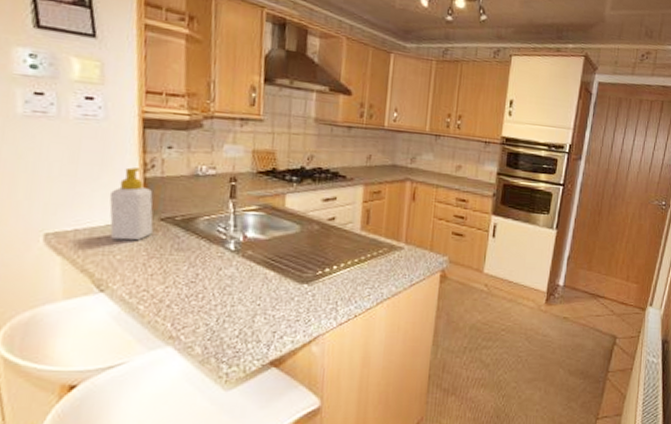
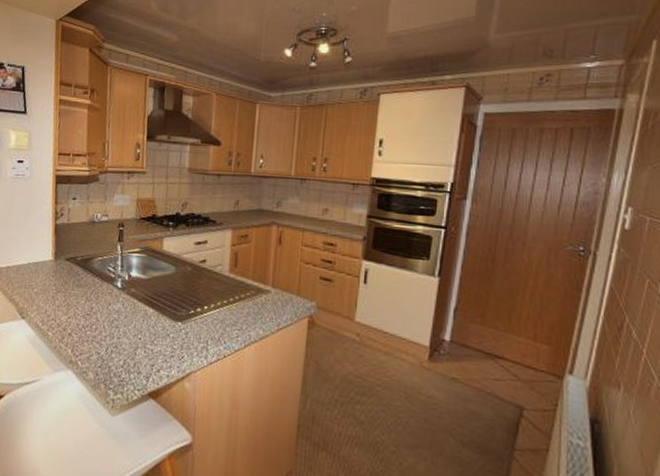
soap bottle: present [109,167,154,241] -> none [30,216,61,277]

